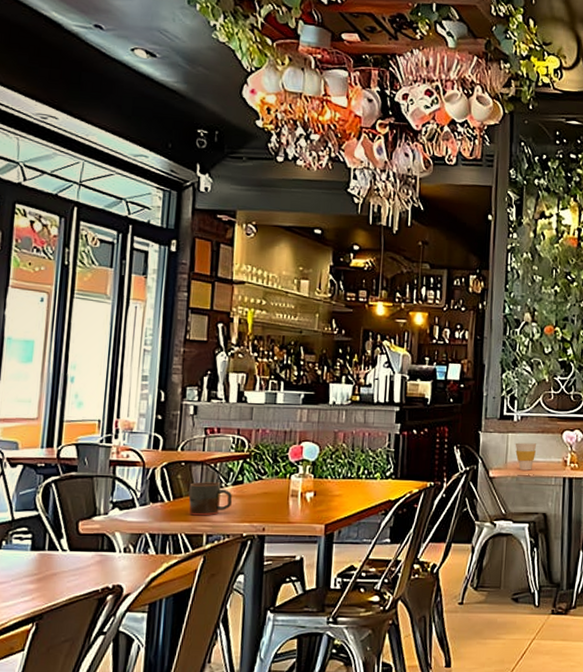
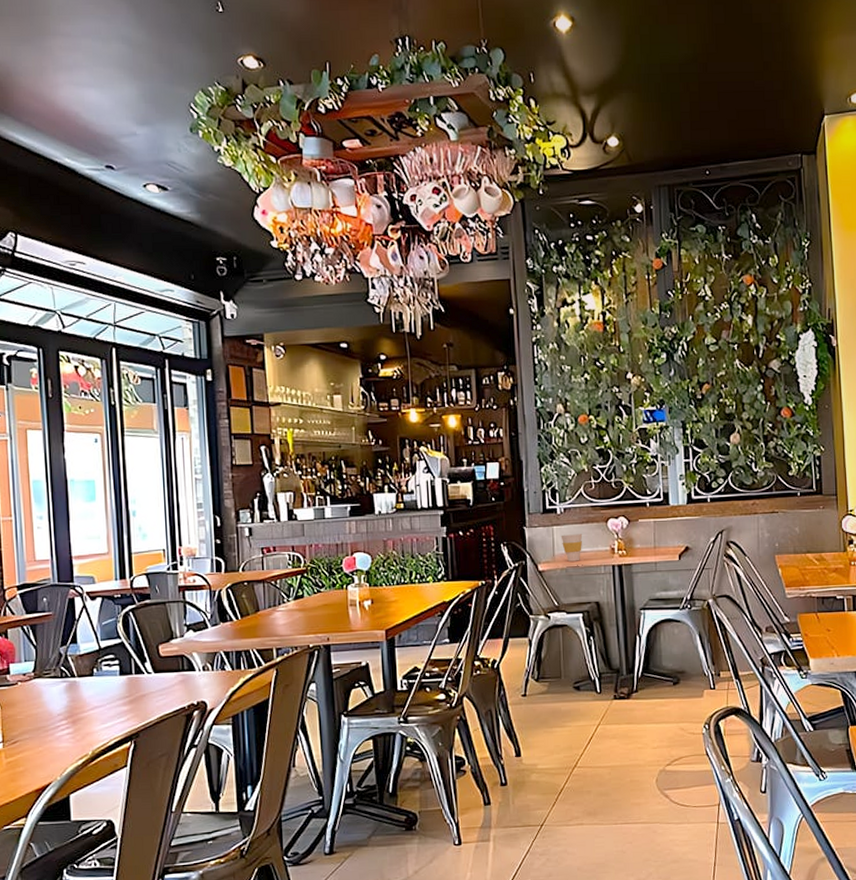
mug: present [188,482,233,516] -> none [254,598,296,632]

